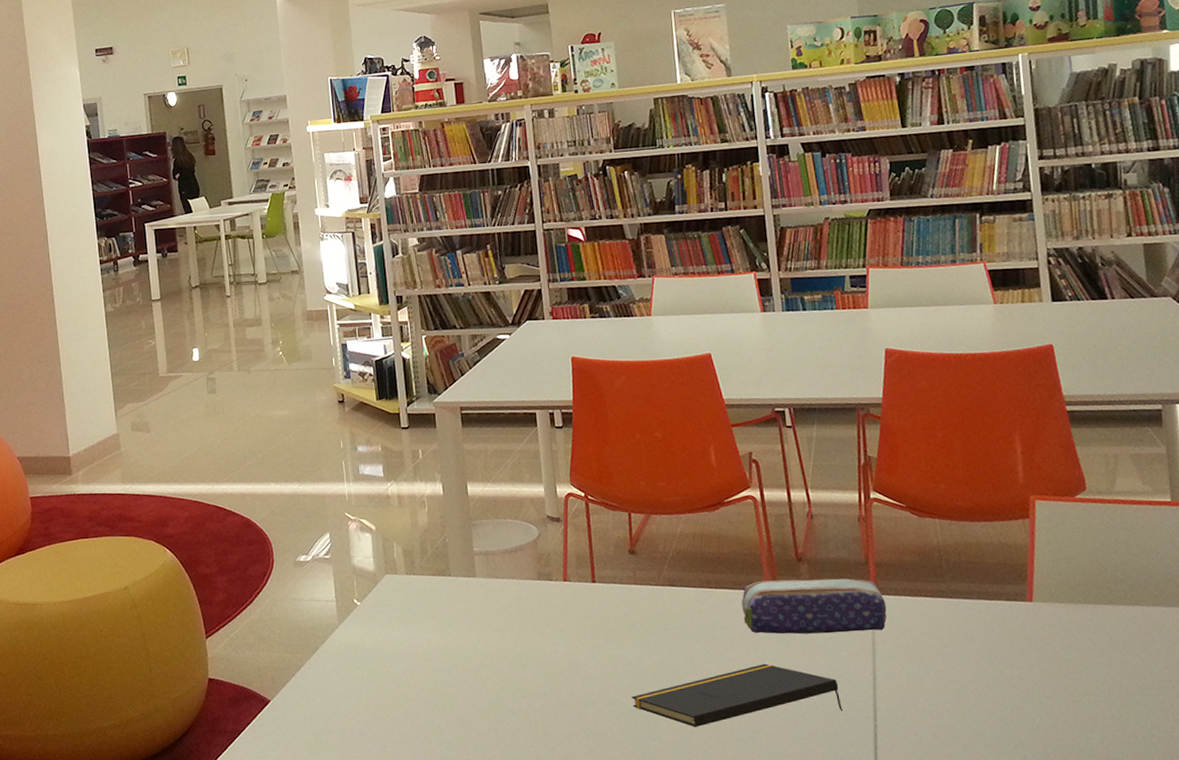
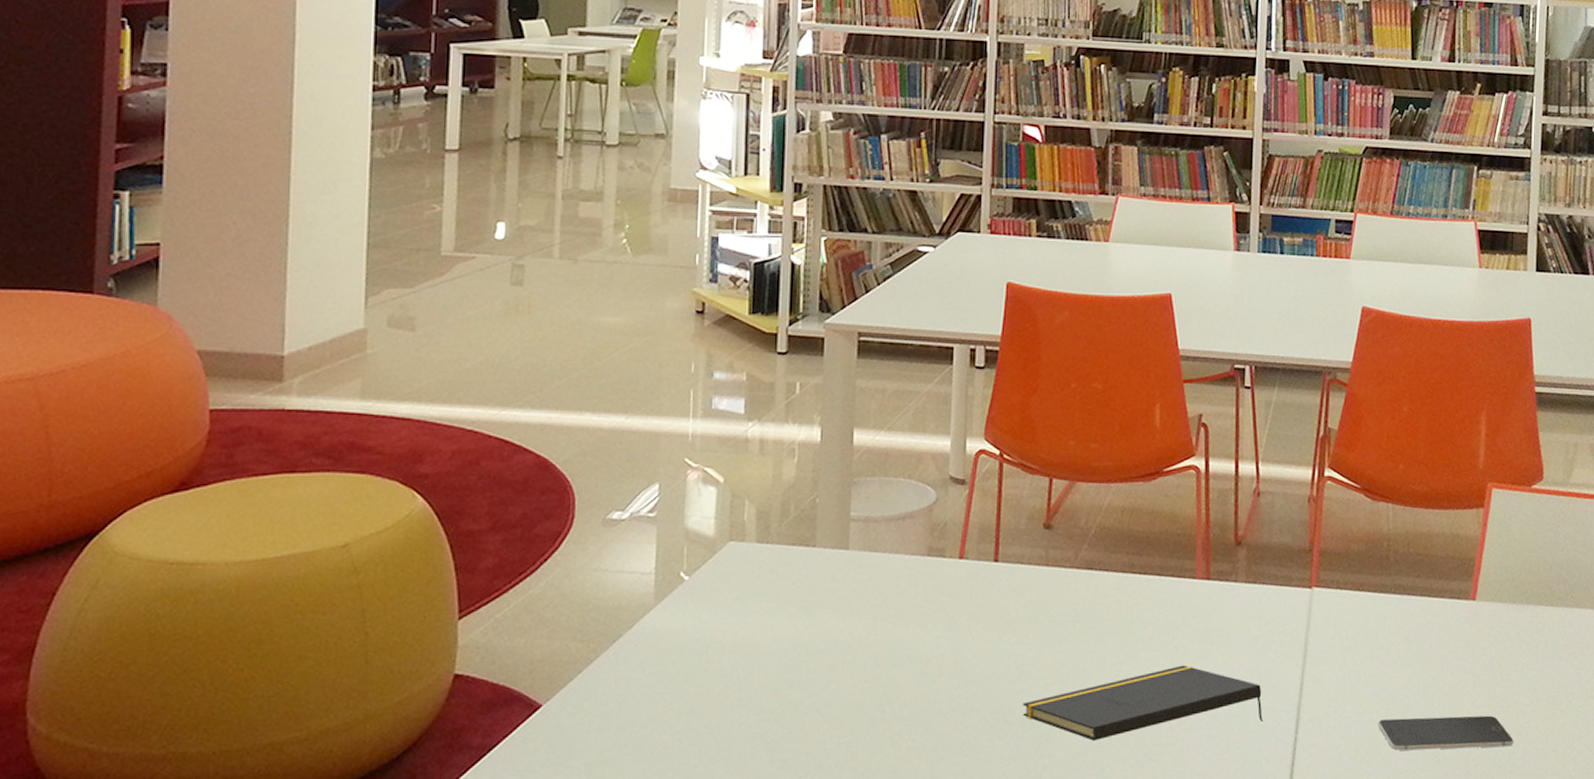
pencil case: present [741,578,887,634] -> none [1166,566,1325,631]
smartphone: none [951,705,1090,736] -> present [1378,715,1514,751]

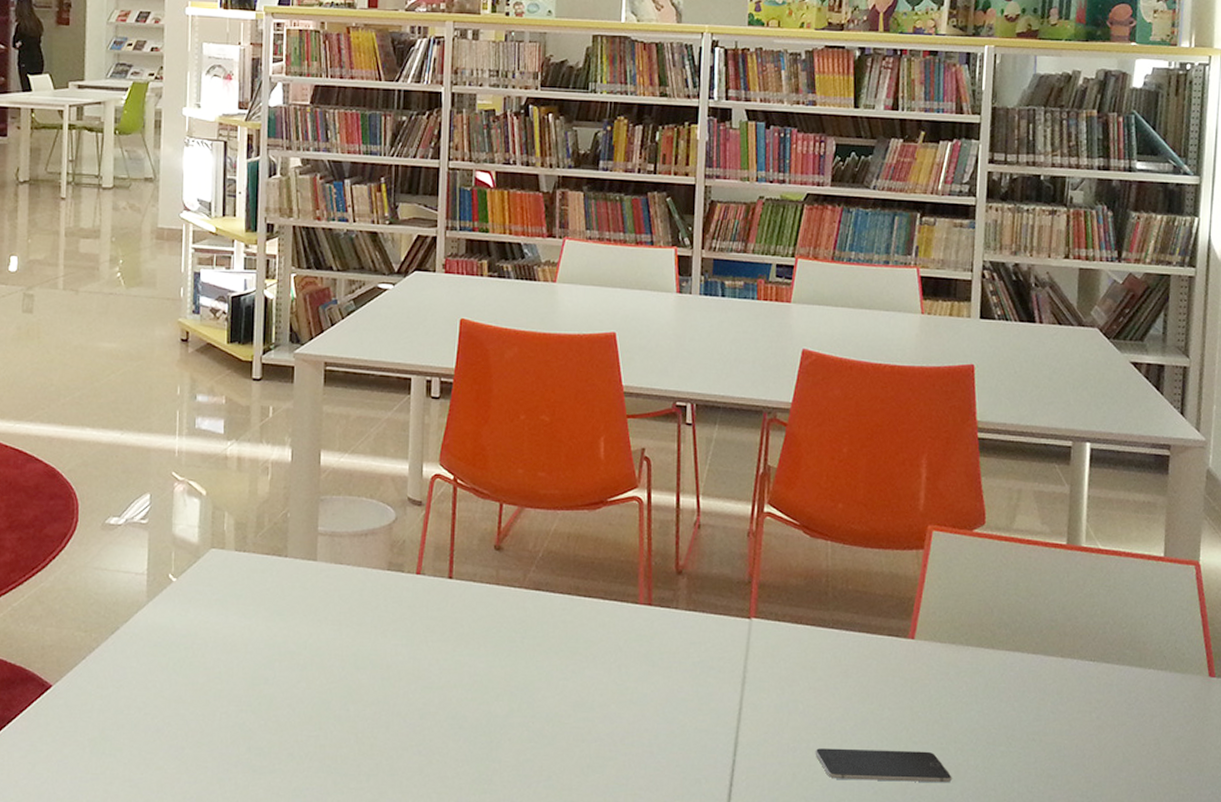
notepad: present [1022,665,1264,741] -> none [475,684,703,750]

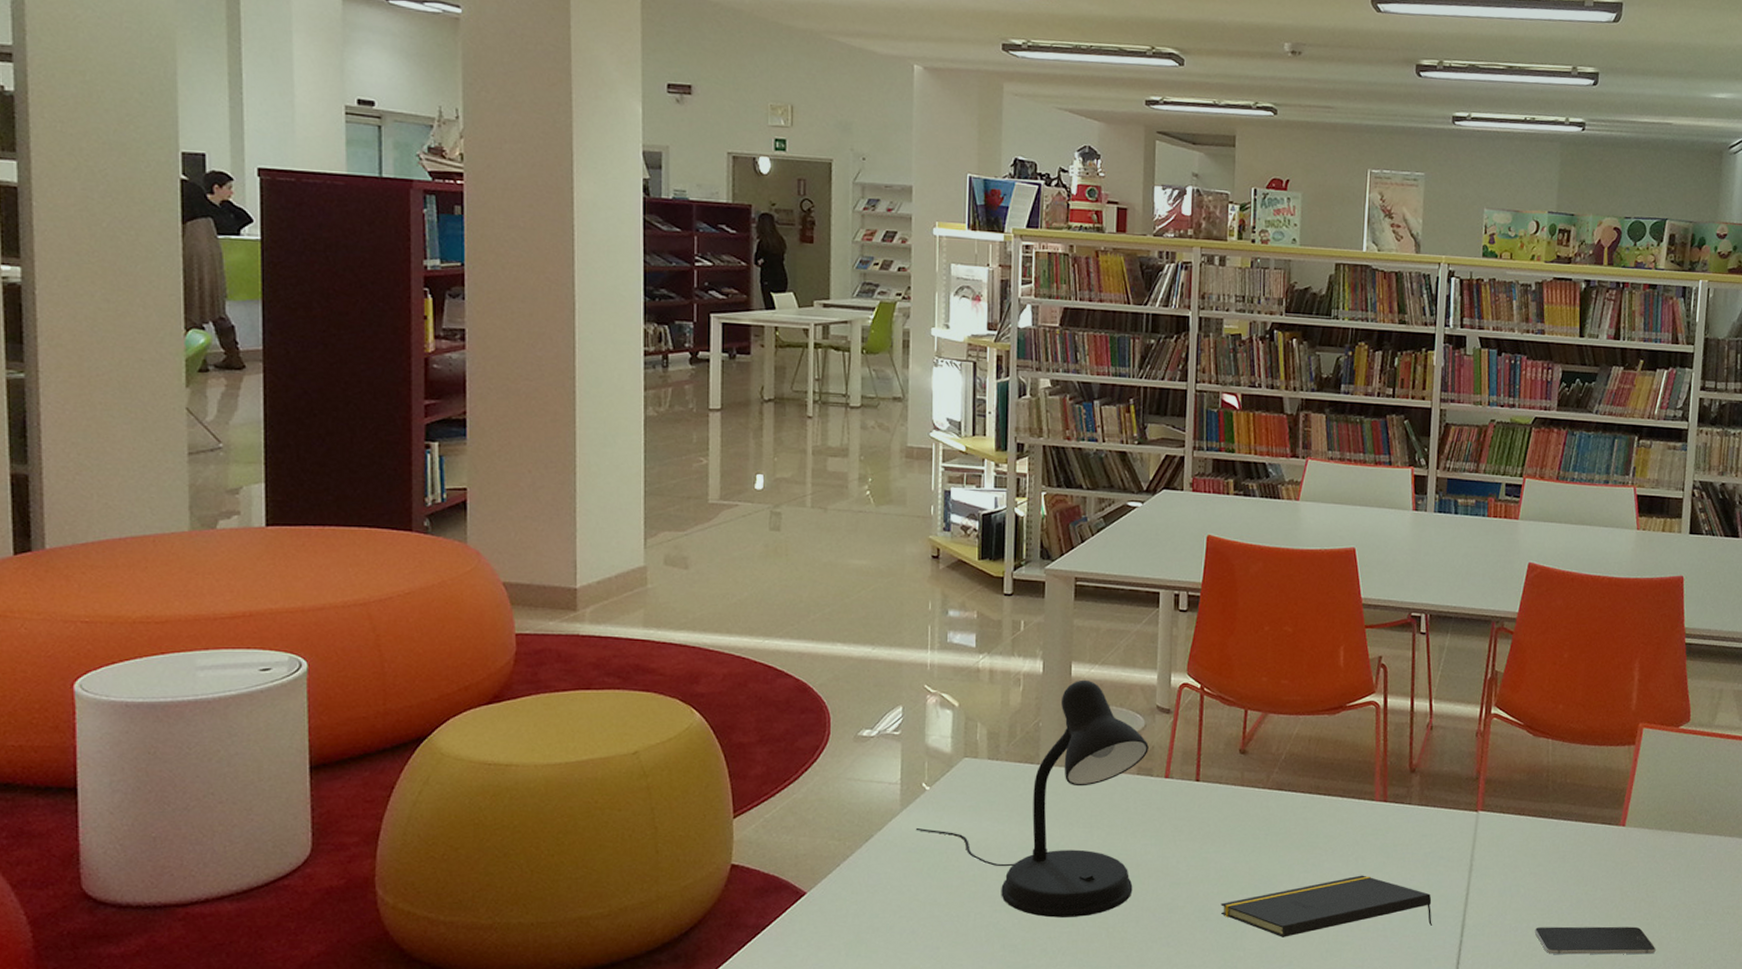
desk lamp: none [161,469,400,720] -> present [915,679,1149,918]
notepad: none [475,684,703,750] -> present [1220,875,1433,937]

